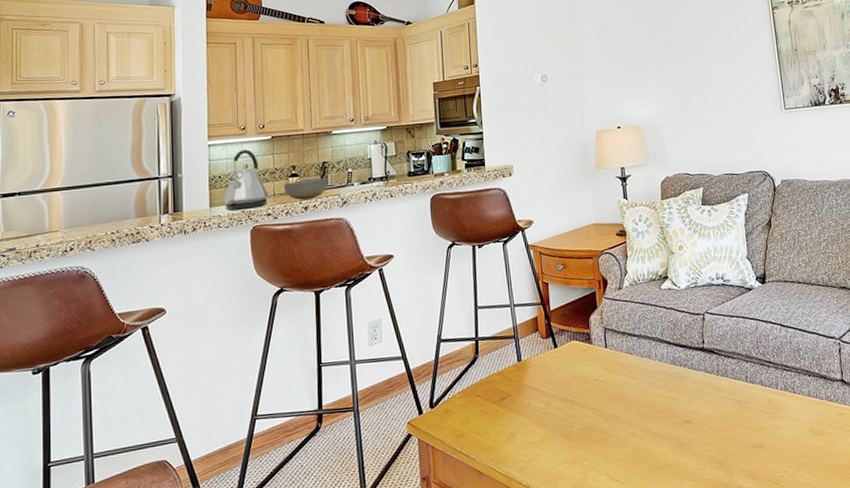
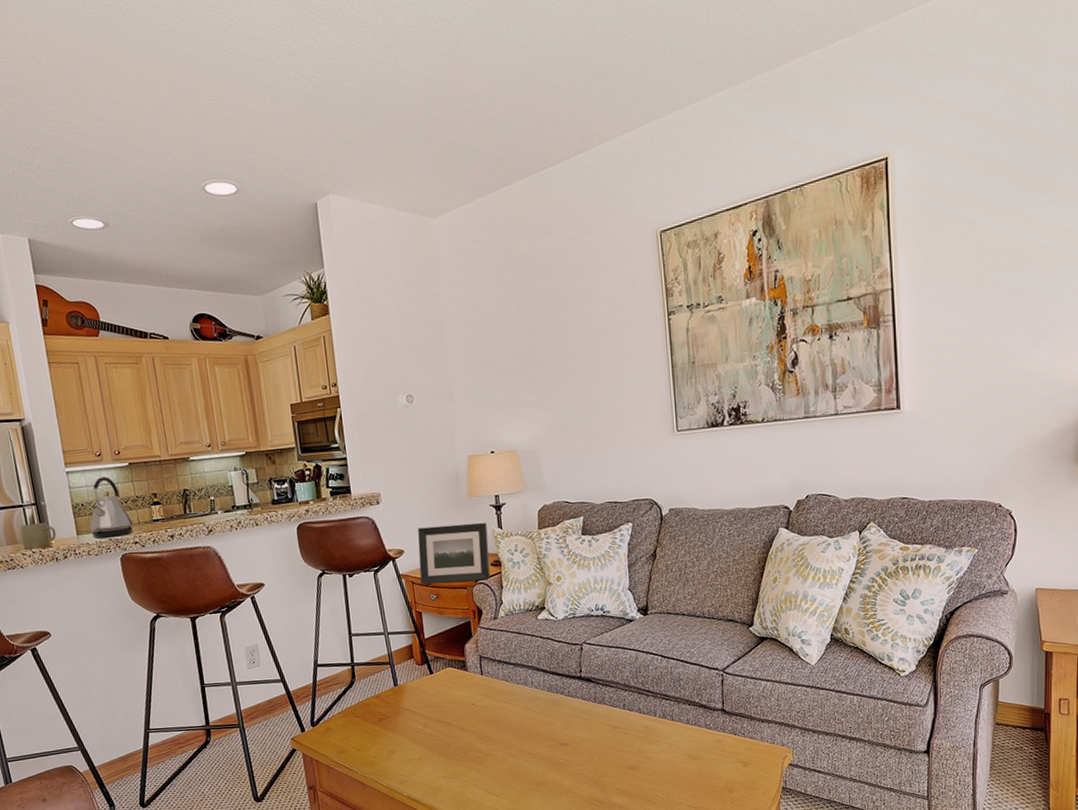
mug: none [150,194,189,224] -> present [19,522,57,551]
bowl: present [283,178,329,200] -> none [147,506,192,529]
picture frame: none [547,193,616,255] -> present [417,522,491,585]

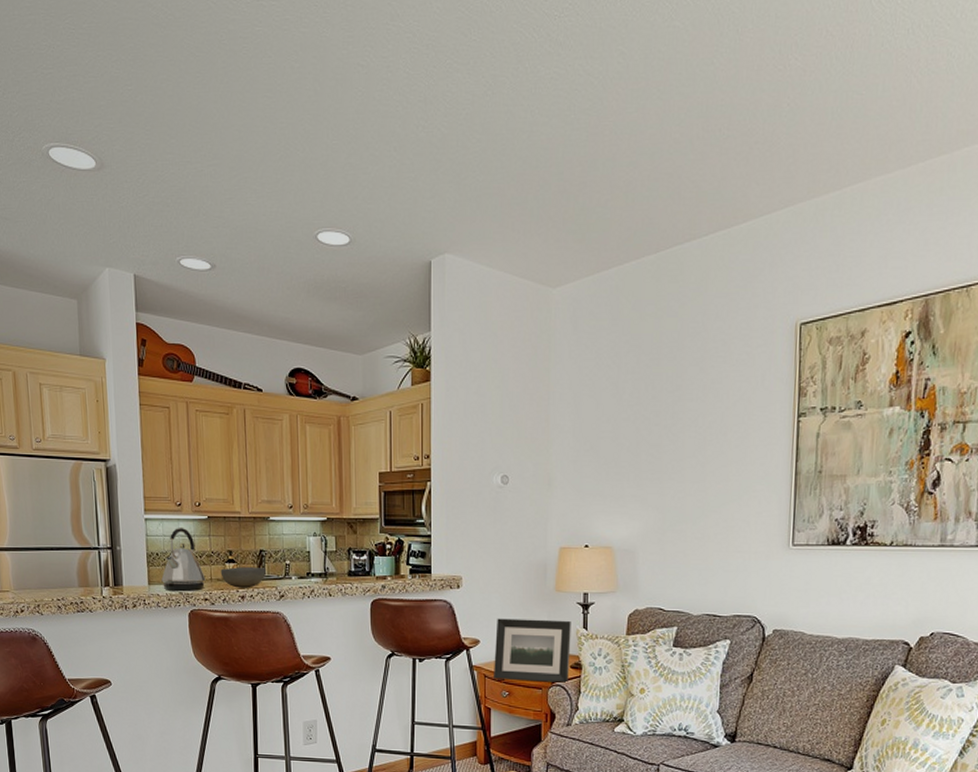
mug: present [19,522,57,551] -> none [92,567,128,595]
bowl: none [147,506,192,529] -> present [220,566,266,588]

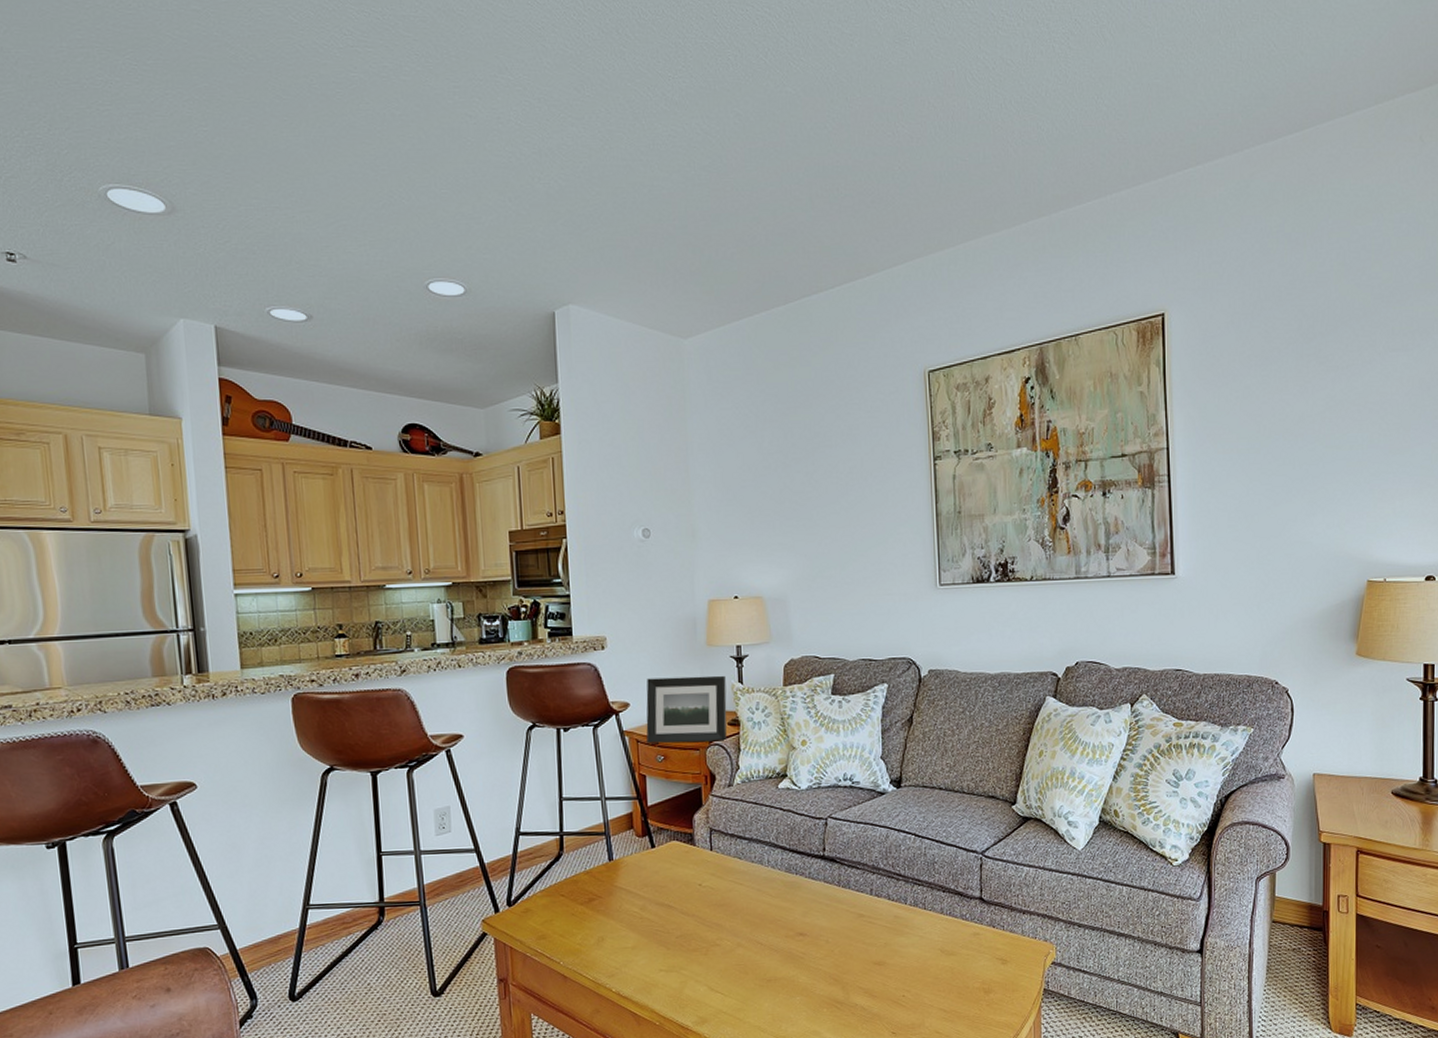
kettle: present [161,528,206,592] -> none [257,602,312,675]
bowl: present [220,566,266,588] -> none [329,640,383,666]

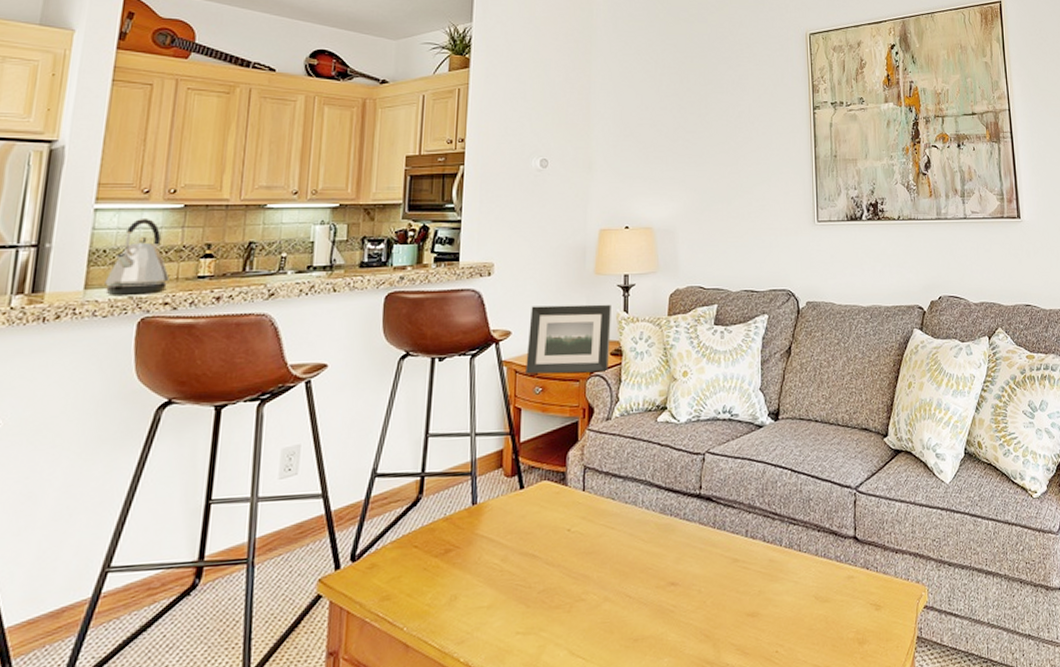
kettle: none [257,602,312,675] -> present [104,219,170,297]

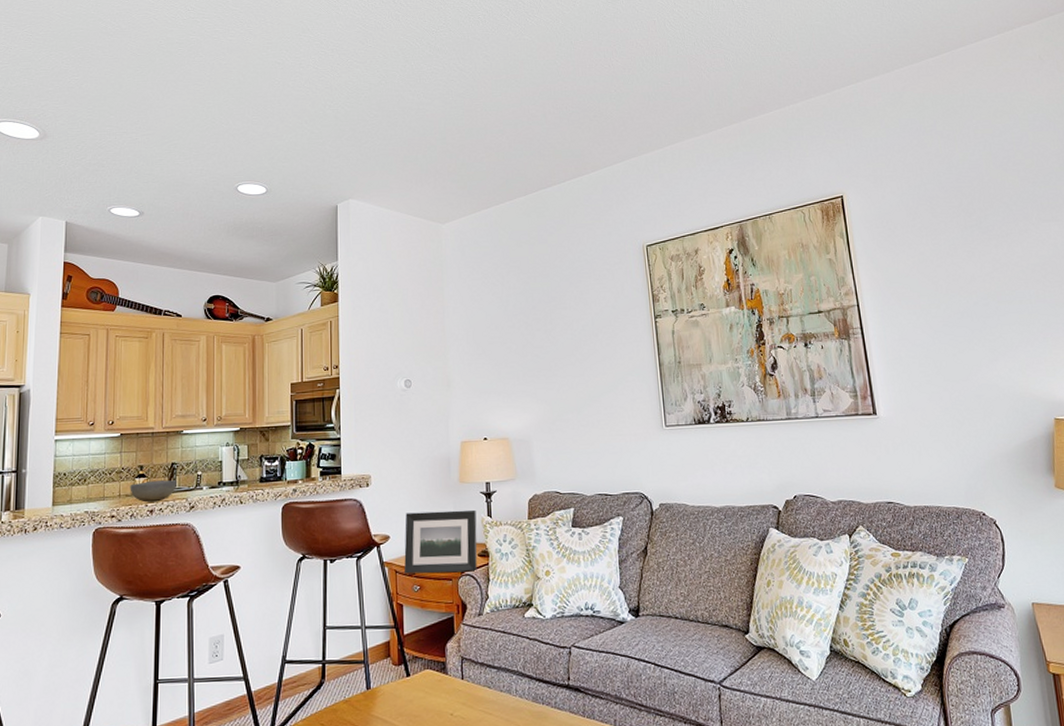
kettle: present [104,219,170,297] -> none [67,446,114,512]
bowl: none [191,261,254,288] -> present [130,479,176,503]

